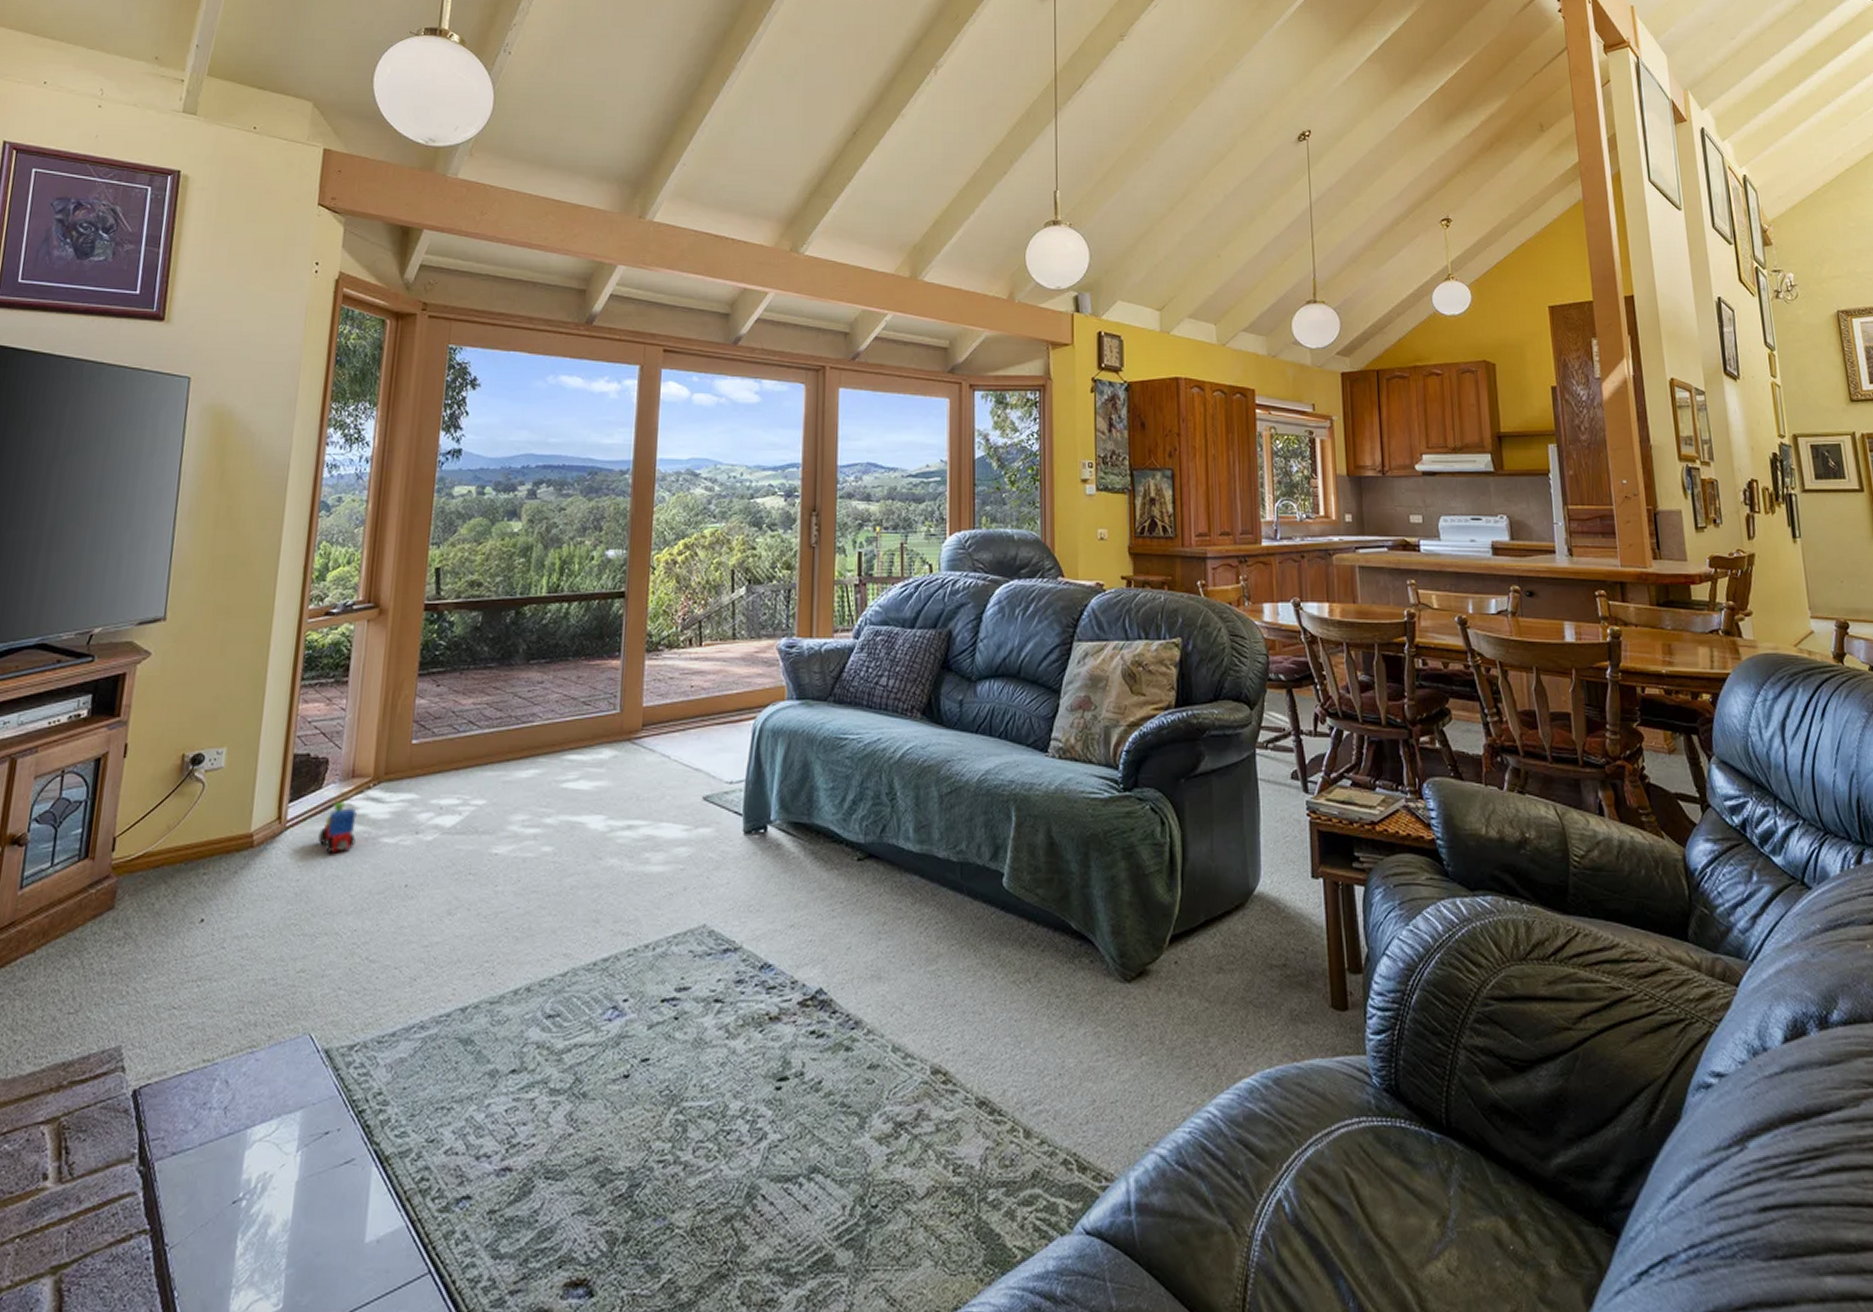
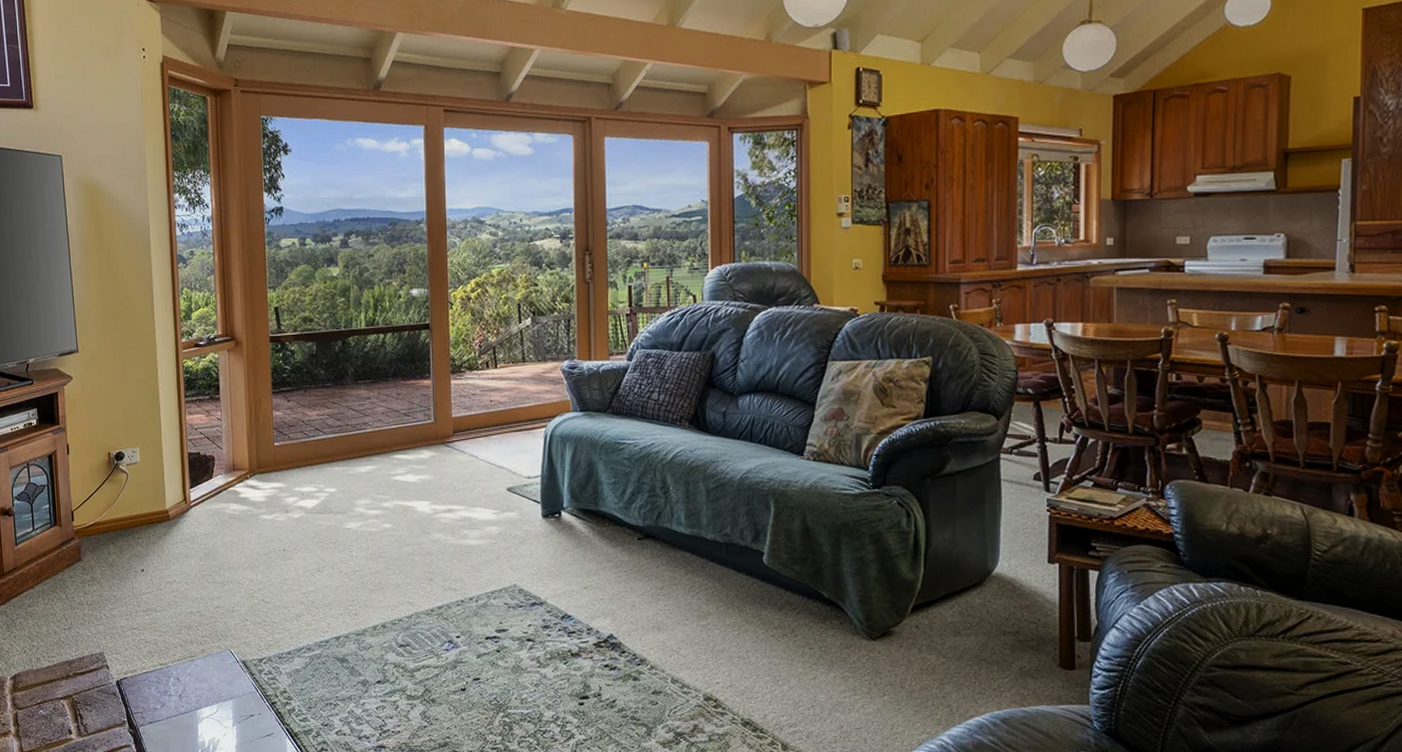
toy train: present [318,801,357,853] -> none [215,488,243,526]

